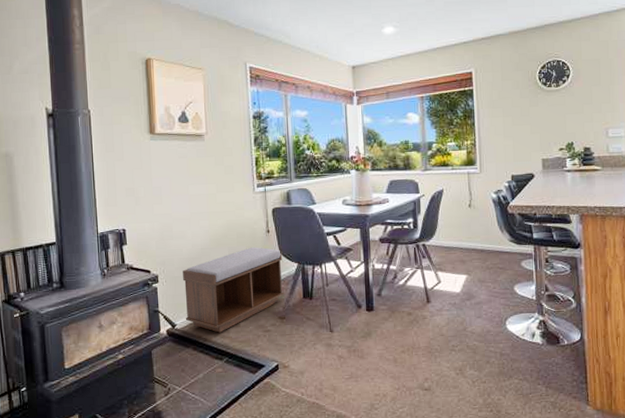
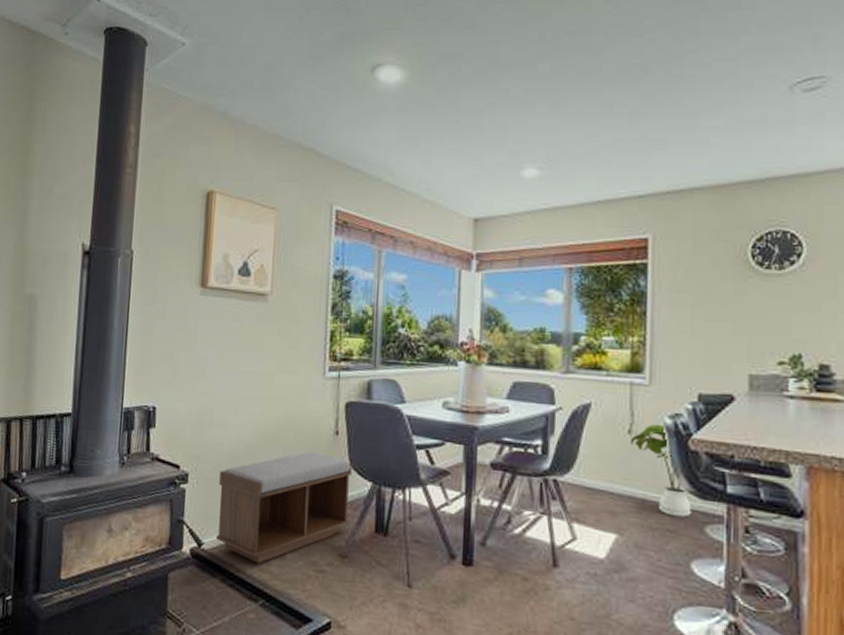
house plant: none [470,197,513,258] -> present [630,423,692,518]

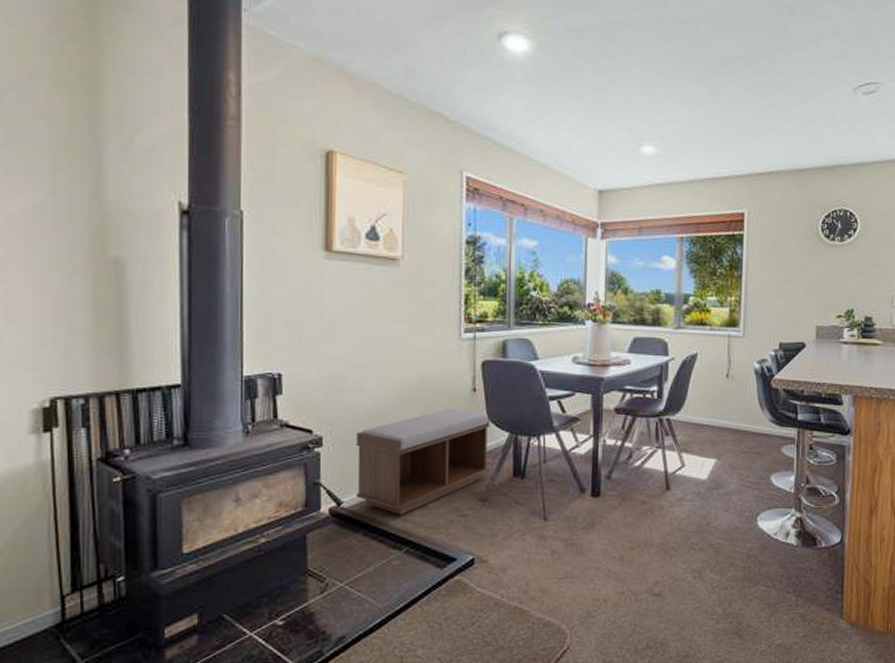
house plant: present [630,423,692,518] -> none [727,367,772,442]

